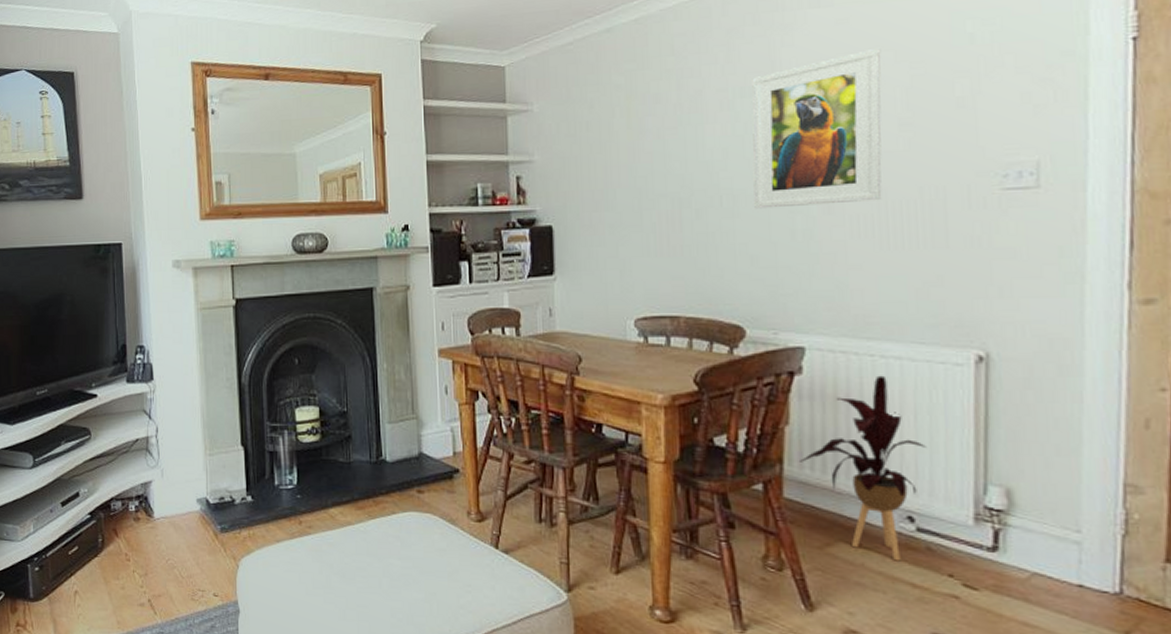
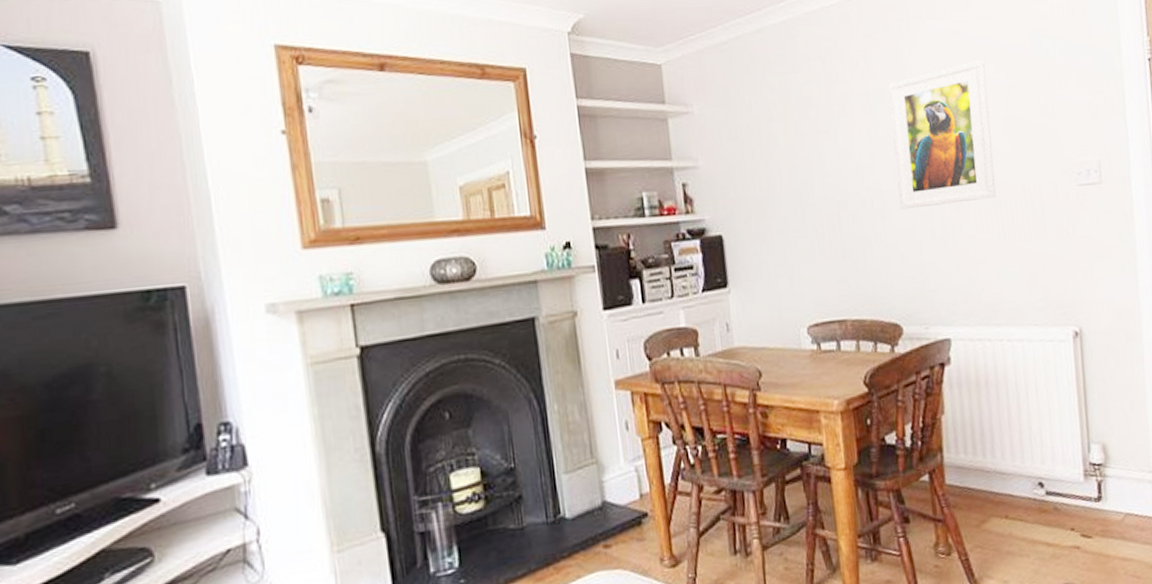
house plant: present [800,375,928,561] -> none [955,357,1047,526]

